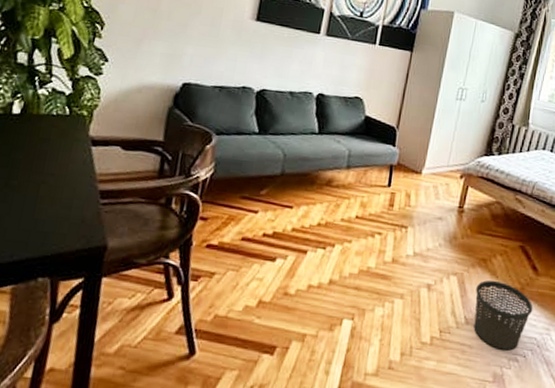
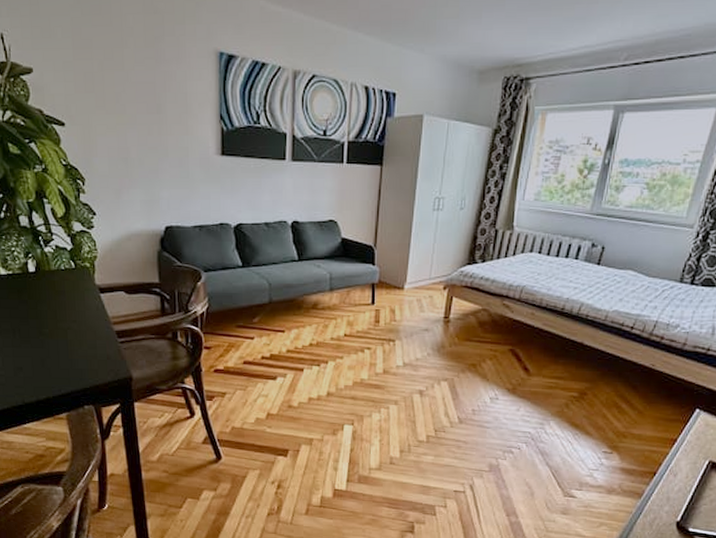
basket: present [474,280,533,351] -> none [467,383,526,444]

